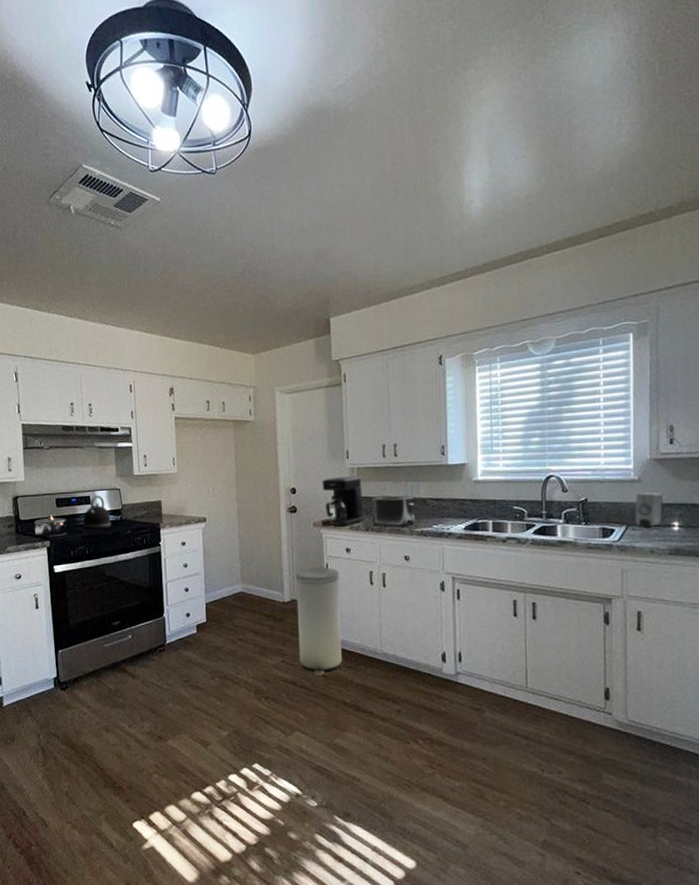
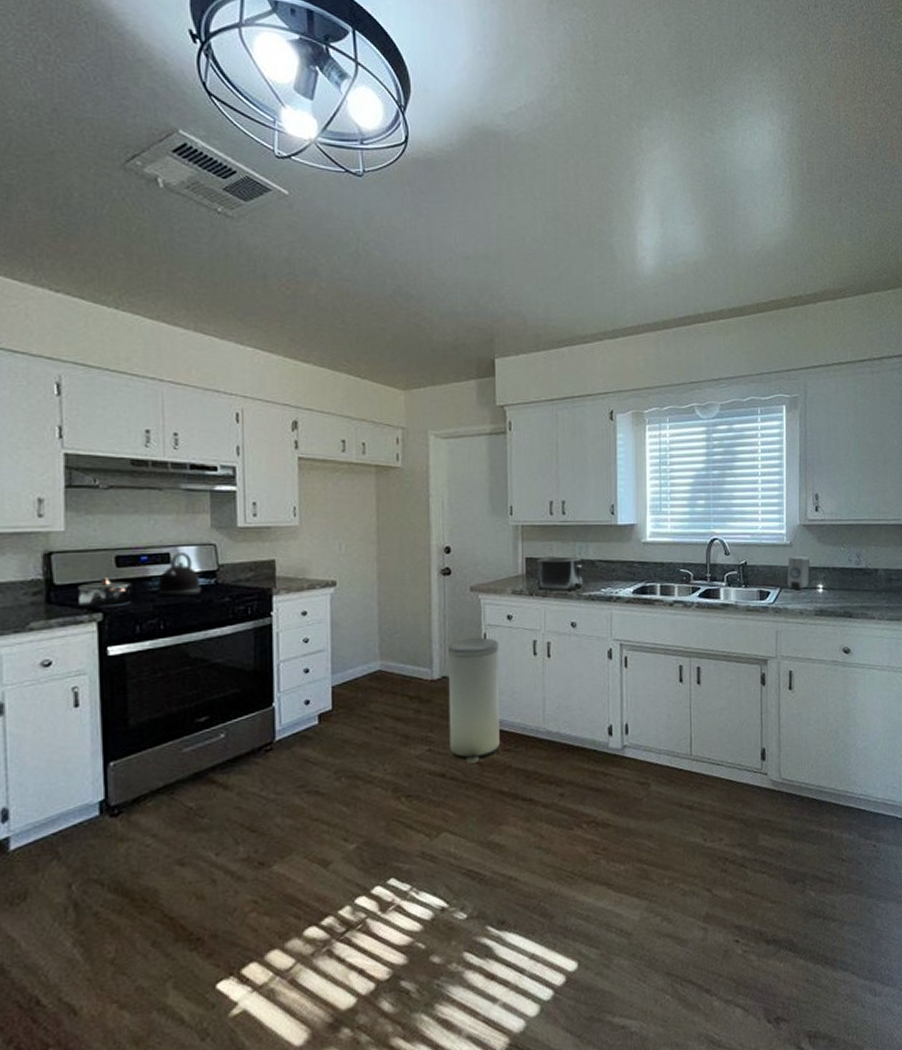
coffee maker: present [321,476,365,527] -> none [479,535,529,591]

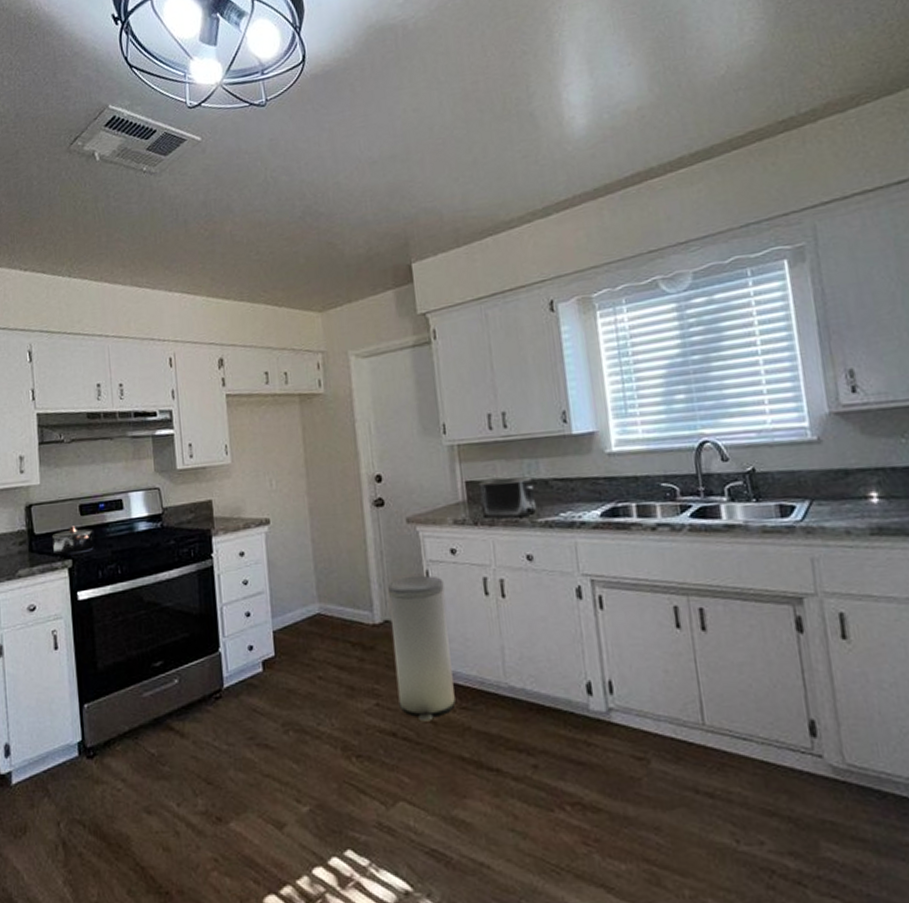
kettle: present [156,551,202,597] -> none [113,497,150,543]
soap dispenser: present [787,556,810,590] -> none [817,455,856,501]

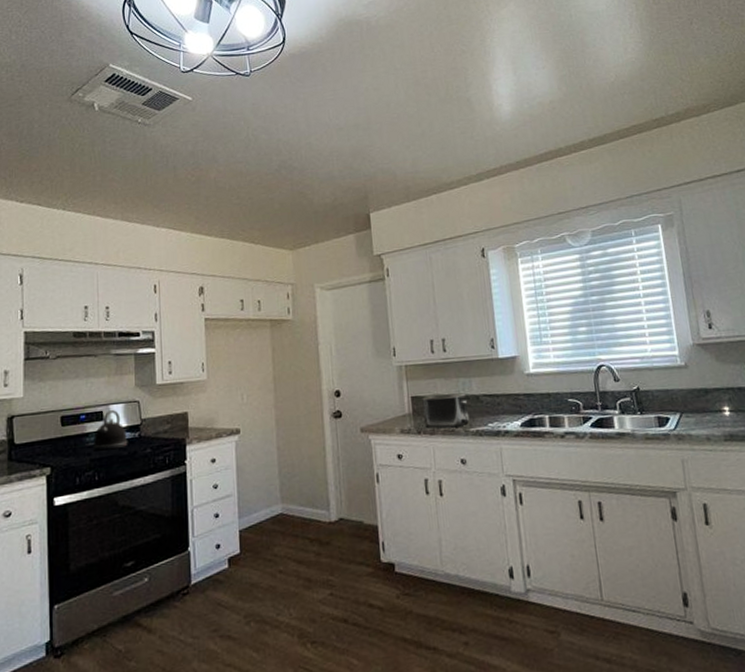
cooking pot: present [51,525,94,556] -> none [31,435,73,464]
kettle: none [113,497,150,543] -> present [92,409,128,451]
pedal bin: present [387,575,456,722] -> none [342,478,400,608]

